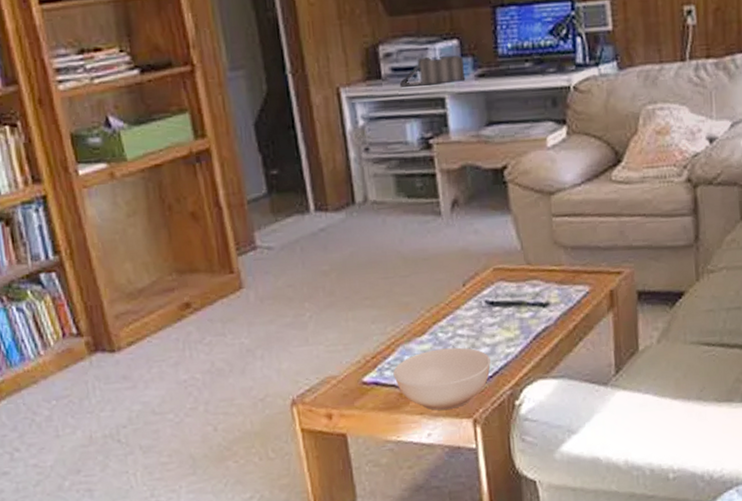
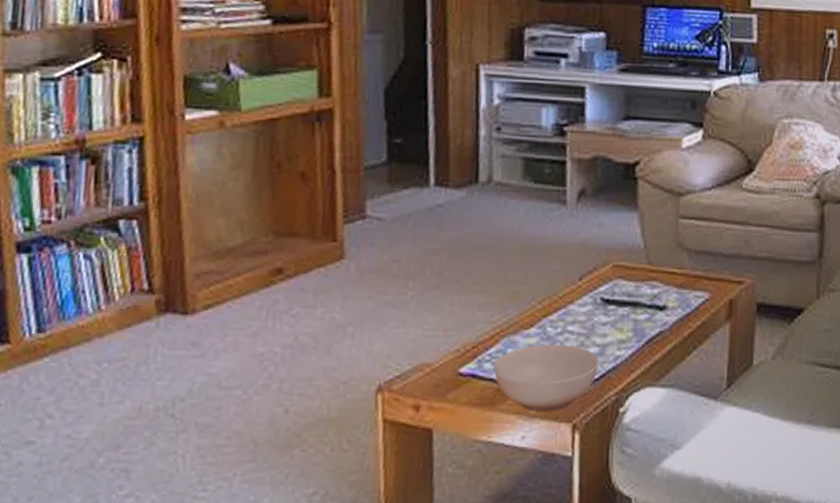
desk organizer: present [400,54,466,87] -> none [542,46,609,74]

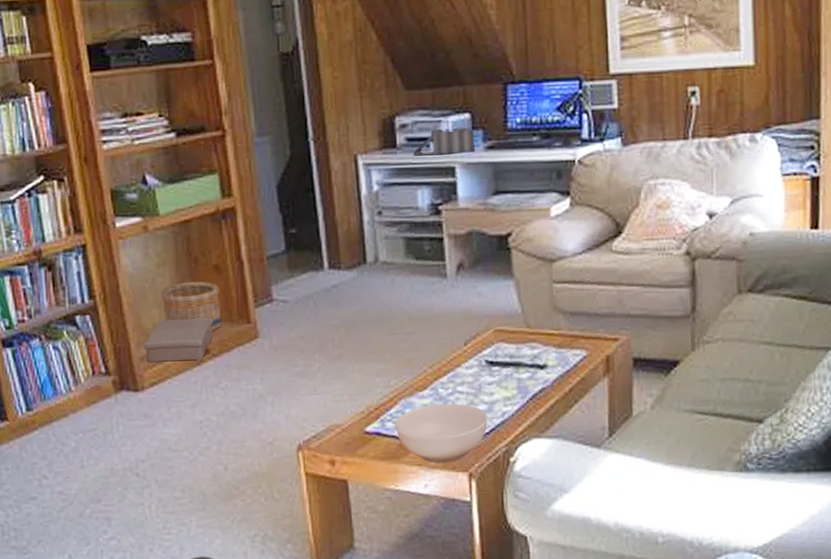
decorative box: none [201,230,291,282] -> present [144,317,213,364]
basket: none [231,188,304,248] -> present [161,281,222,332]
desk organizer: none [542,46,609,74] -> present [414,127,476,156]

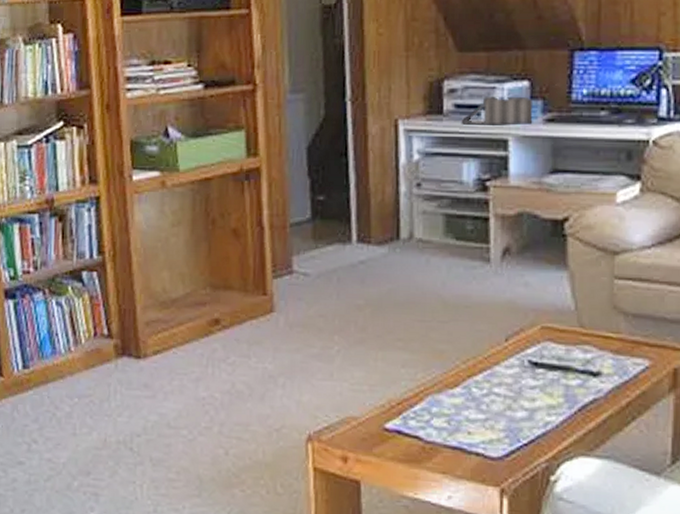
decorative box: present [144,317,213,364] -> none [150,283,226,331]
basket: present [161,281,222,332] -> none [174,244,236,301]
bowl: present [394,403,488,462] -> none [418,405,527,473]

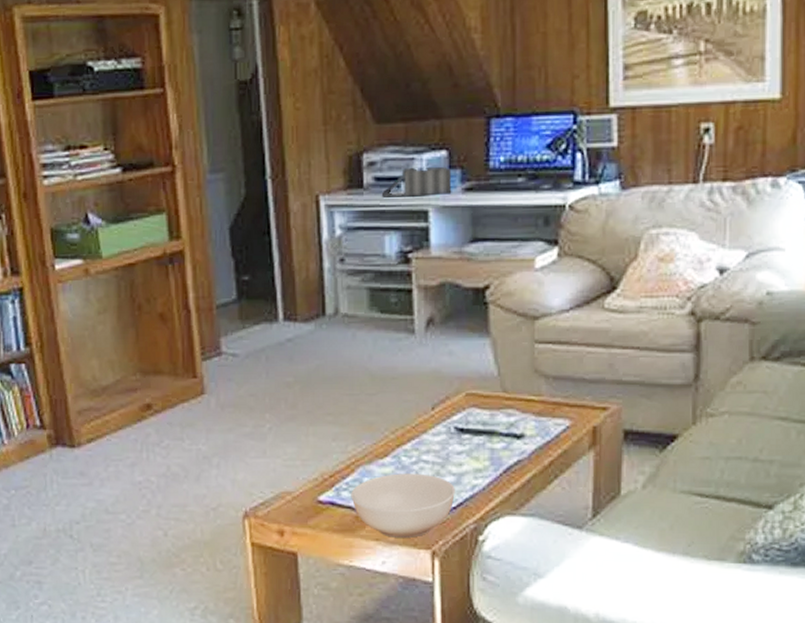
bowl: none [418,405,527,473] -> present [351,473,455,538]

